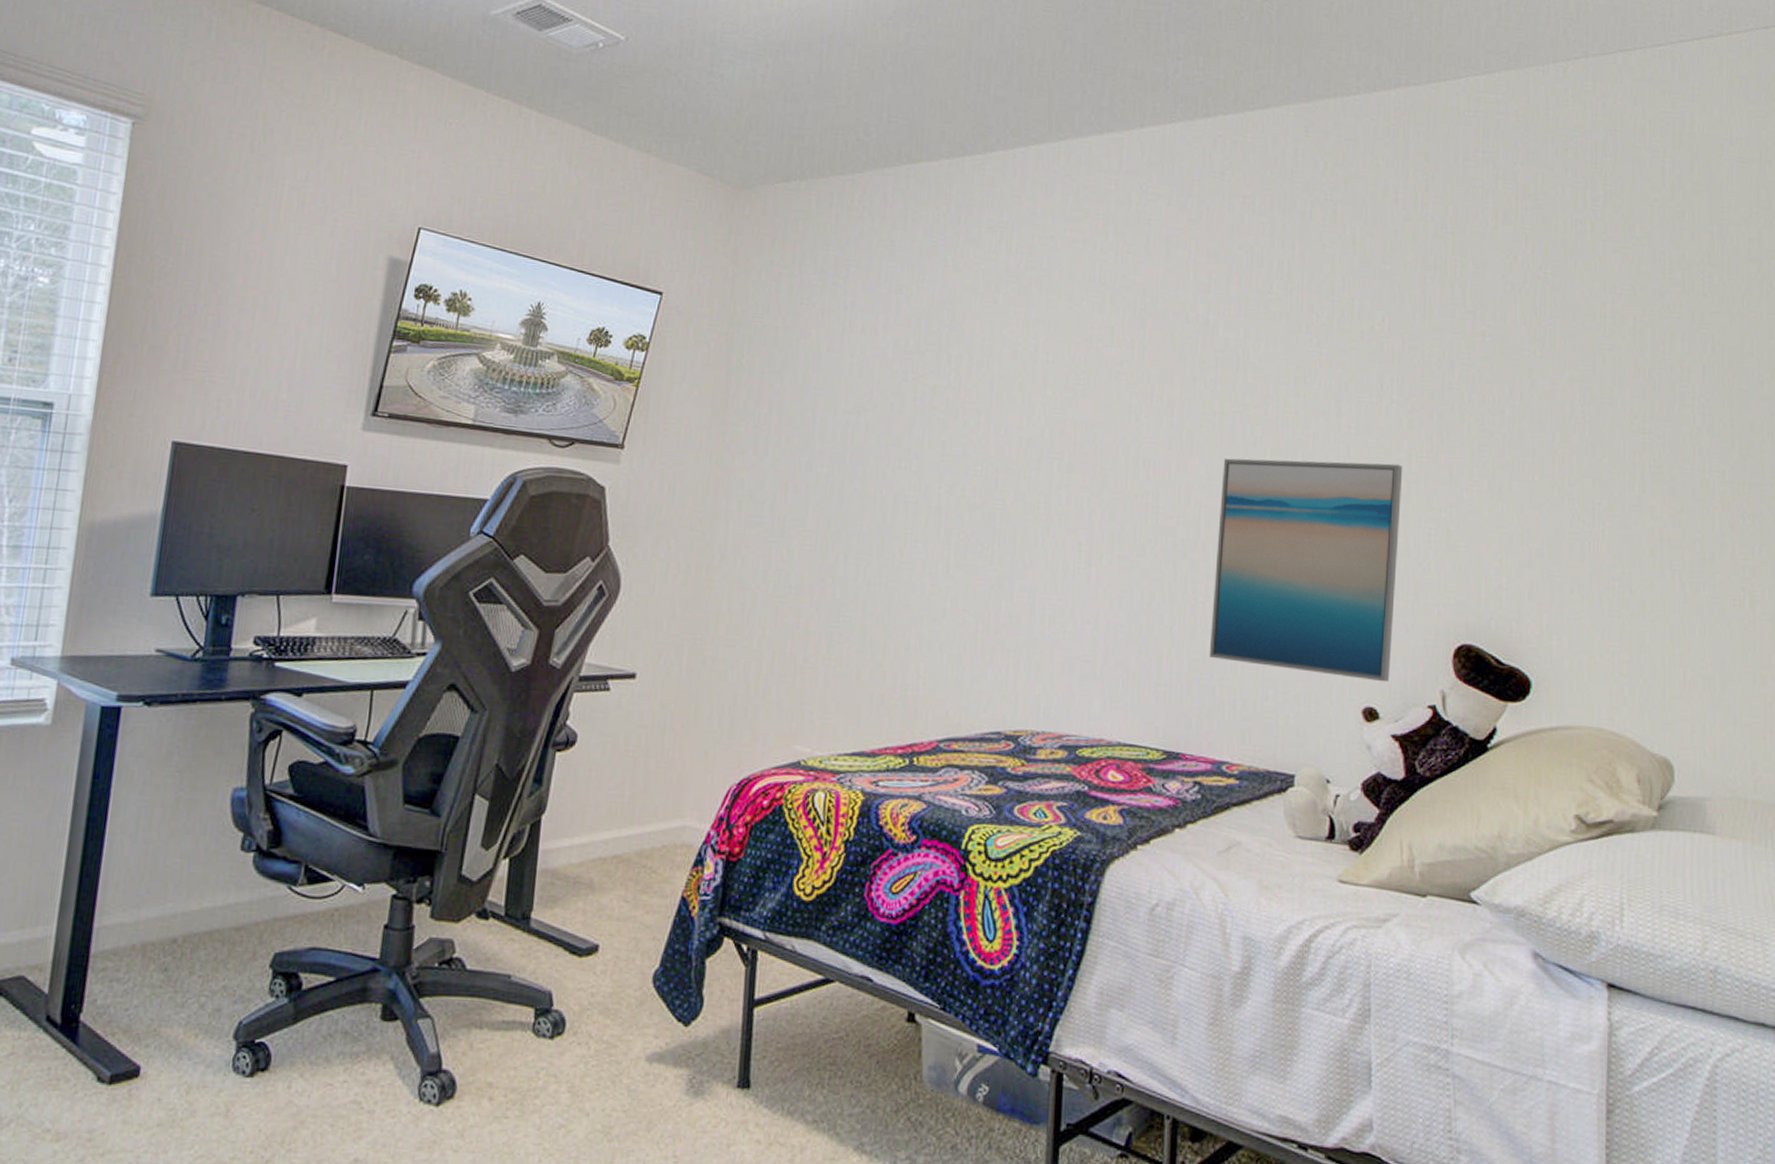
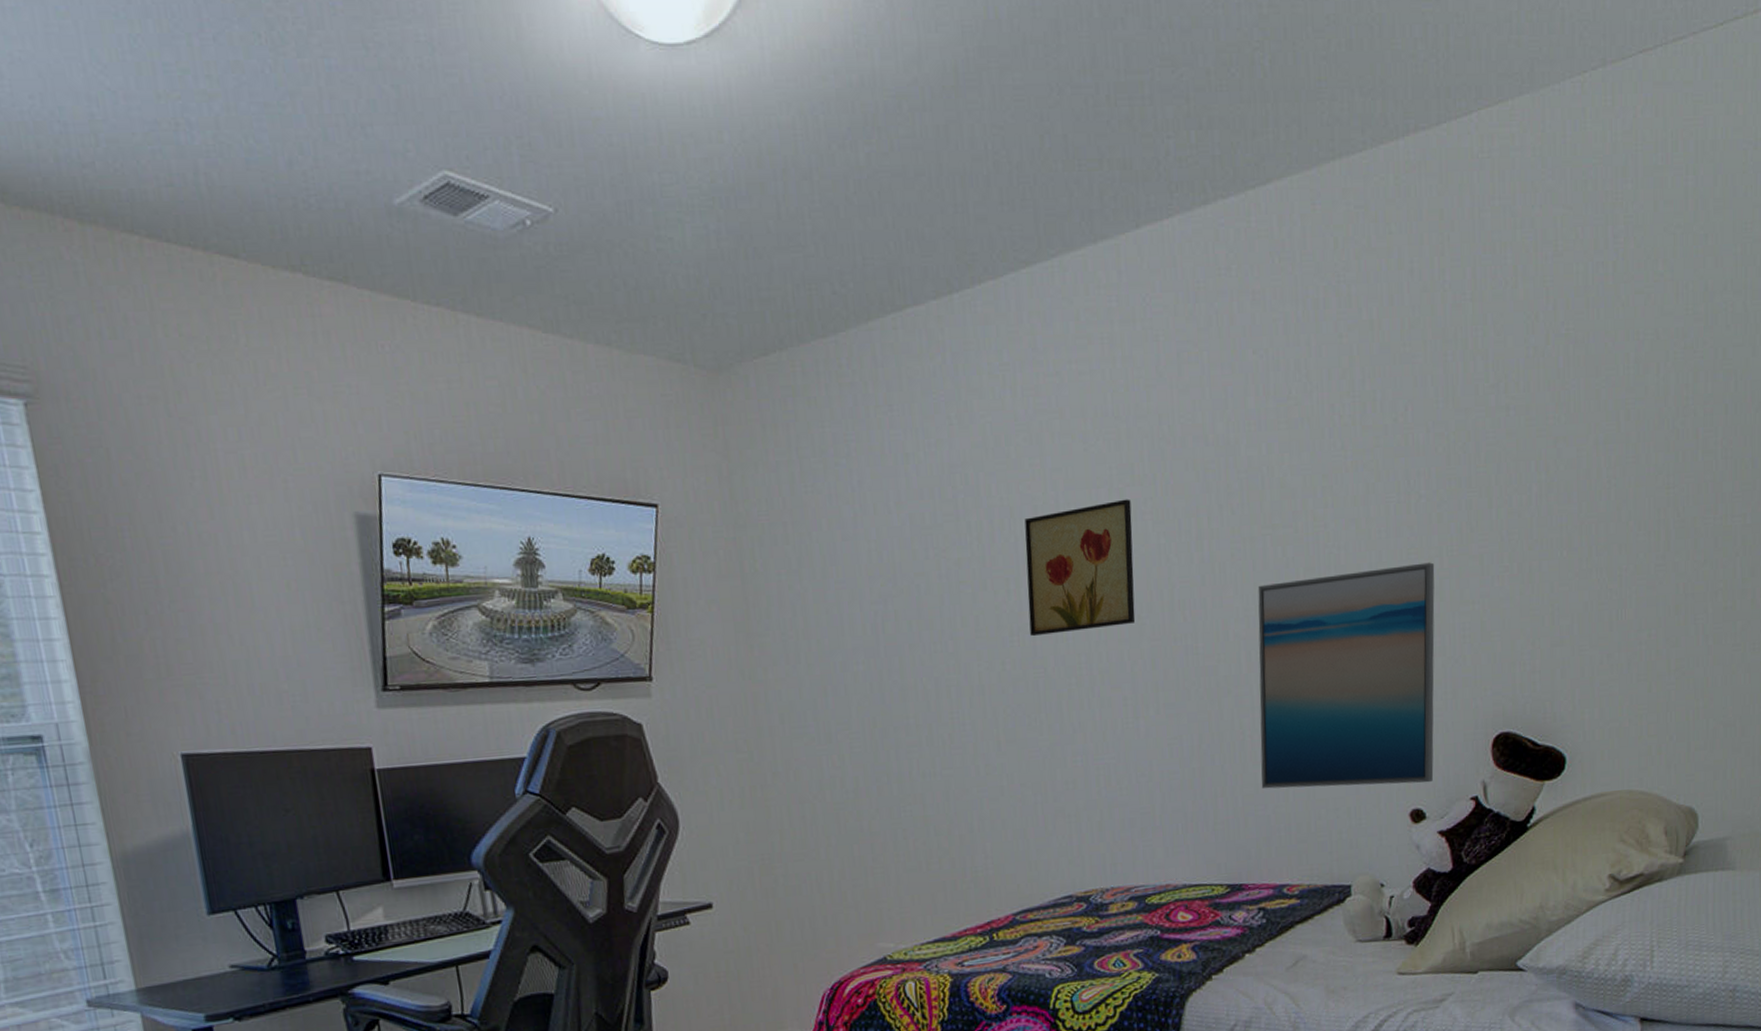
wall art: none [994,357,1108,474] -> present [1024,499,1136,637]

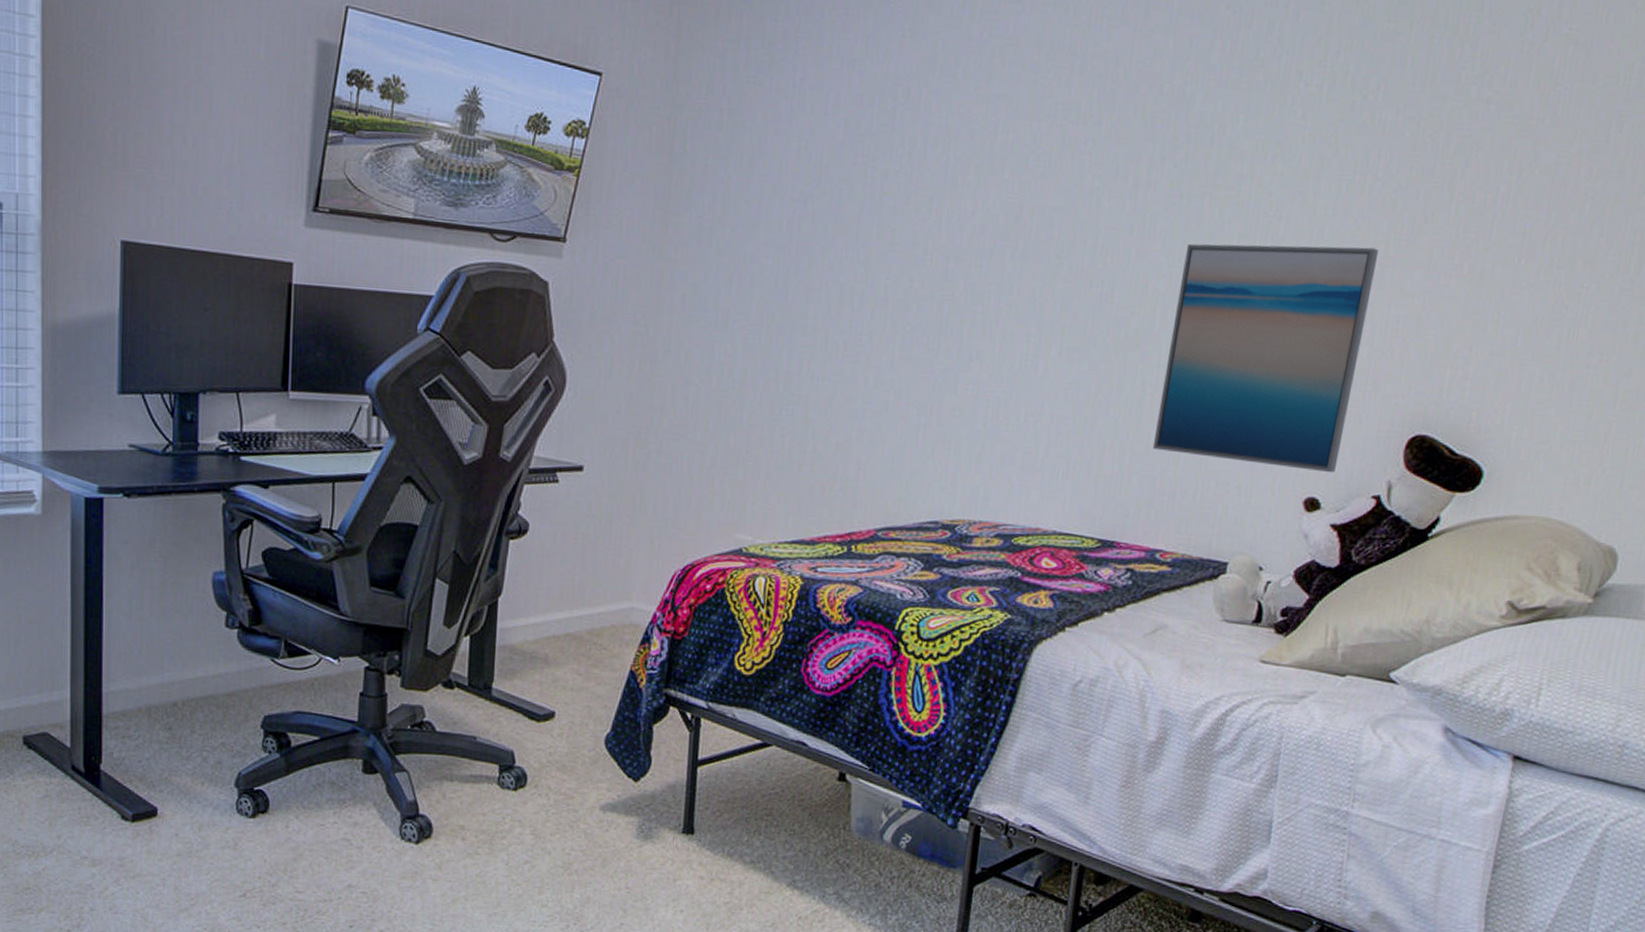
wall art: present [1024,499,1136,637] -> none [944,135,1072,262]

